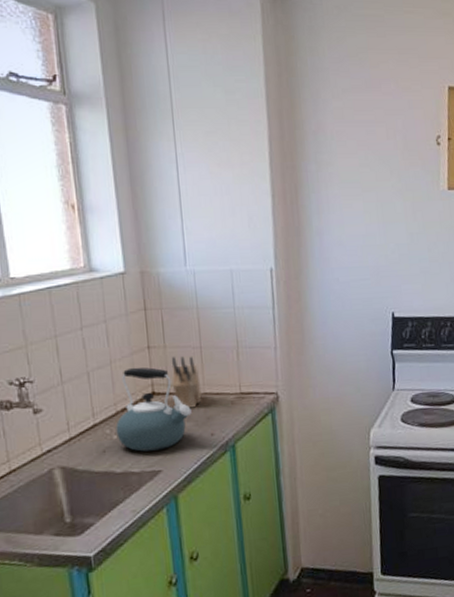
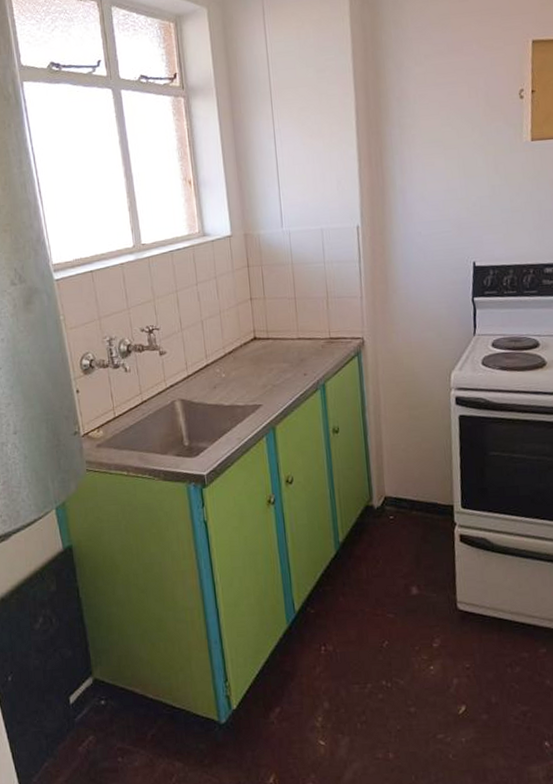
kettle: present [115,367,192,452] -> none [224,316,287,388]
knife block: present [171,356,202,408] -> none [270,306,296,351]

